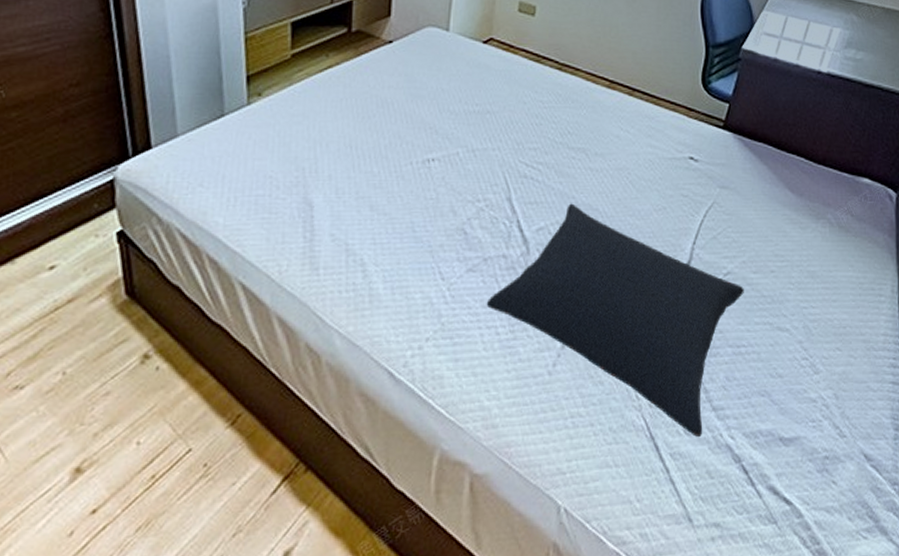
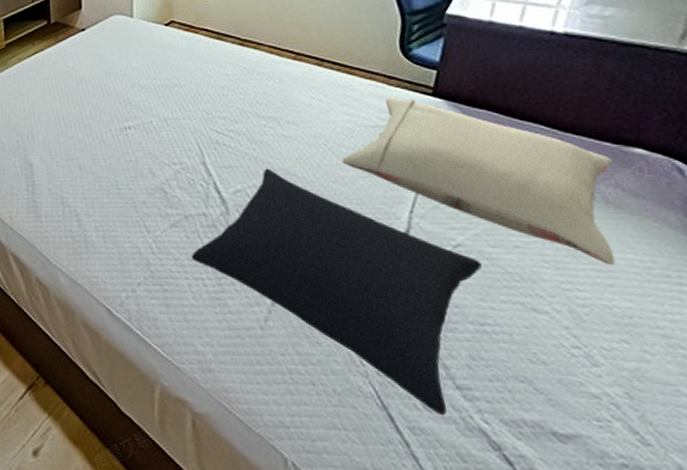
pillow: none [641,129,847,282] -> present [342,97,616,265]

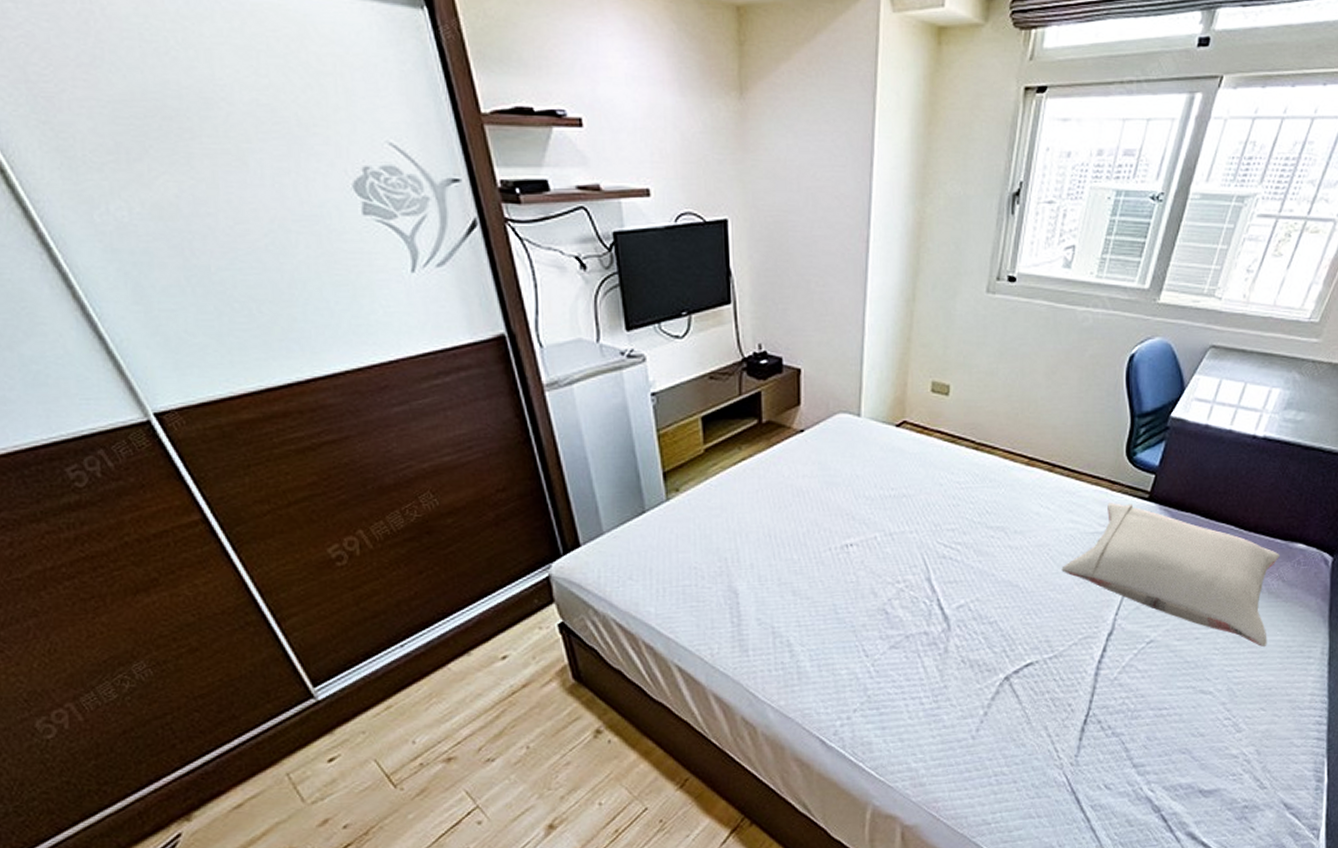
pillow: present [191,168,482,416] -> none [909,581,1167,792]

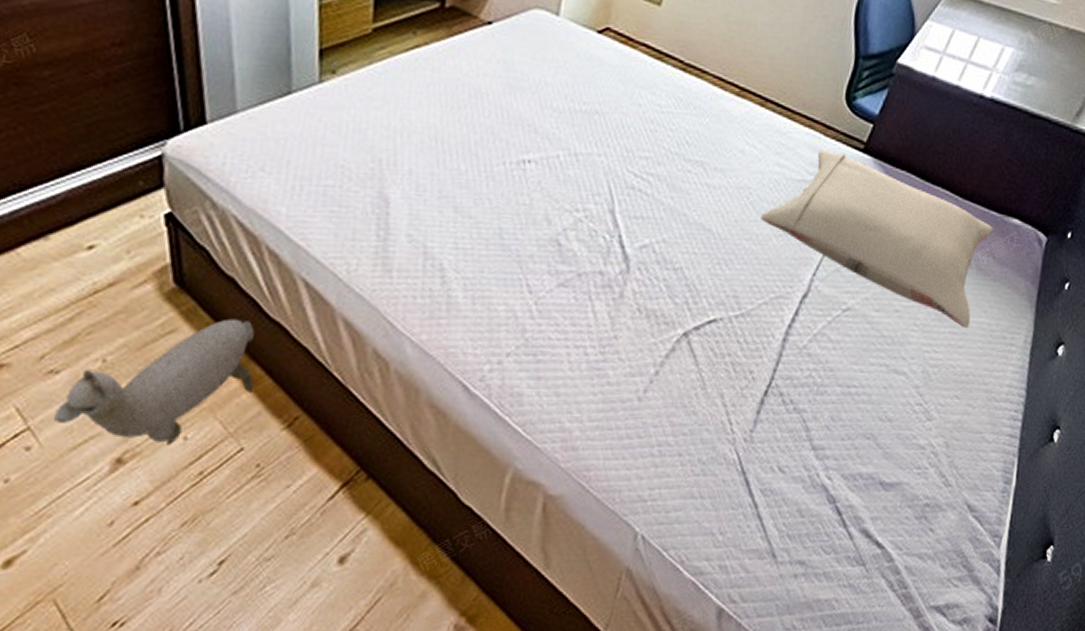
plush toy: none [496,703,649,811] -> present [54,318,254,446]

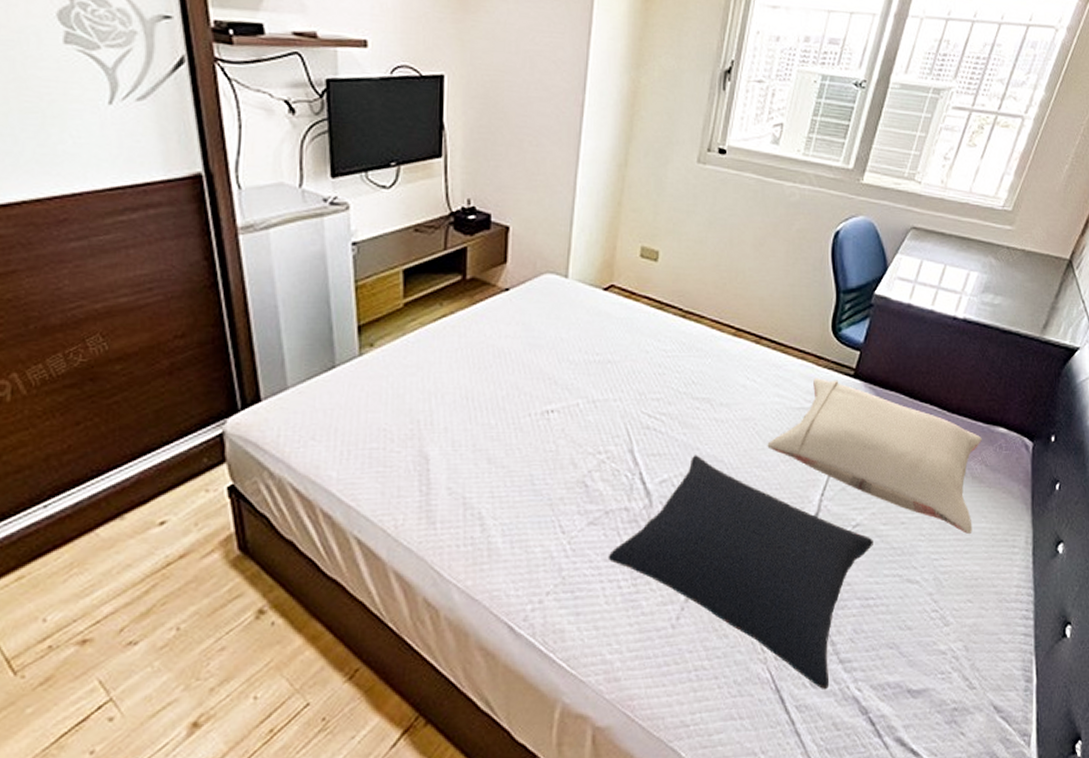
plush toy: present [54,318,254,446] -> none [134,579,316,706]
pillow: none [576,221,863,476] -> present [608,455,873,690]

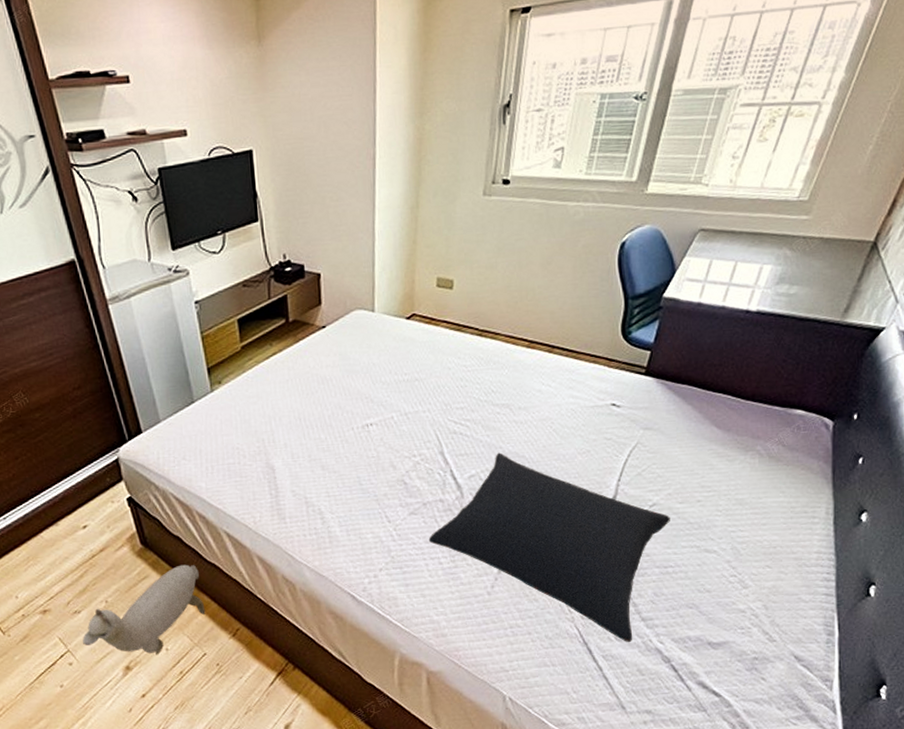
plush toy: none [134,579,316,706] -> present [83,564,206,655]
pillow: present [767,378,982,534] -> none [564,378,778,508]

